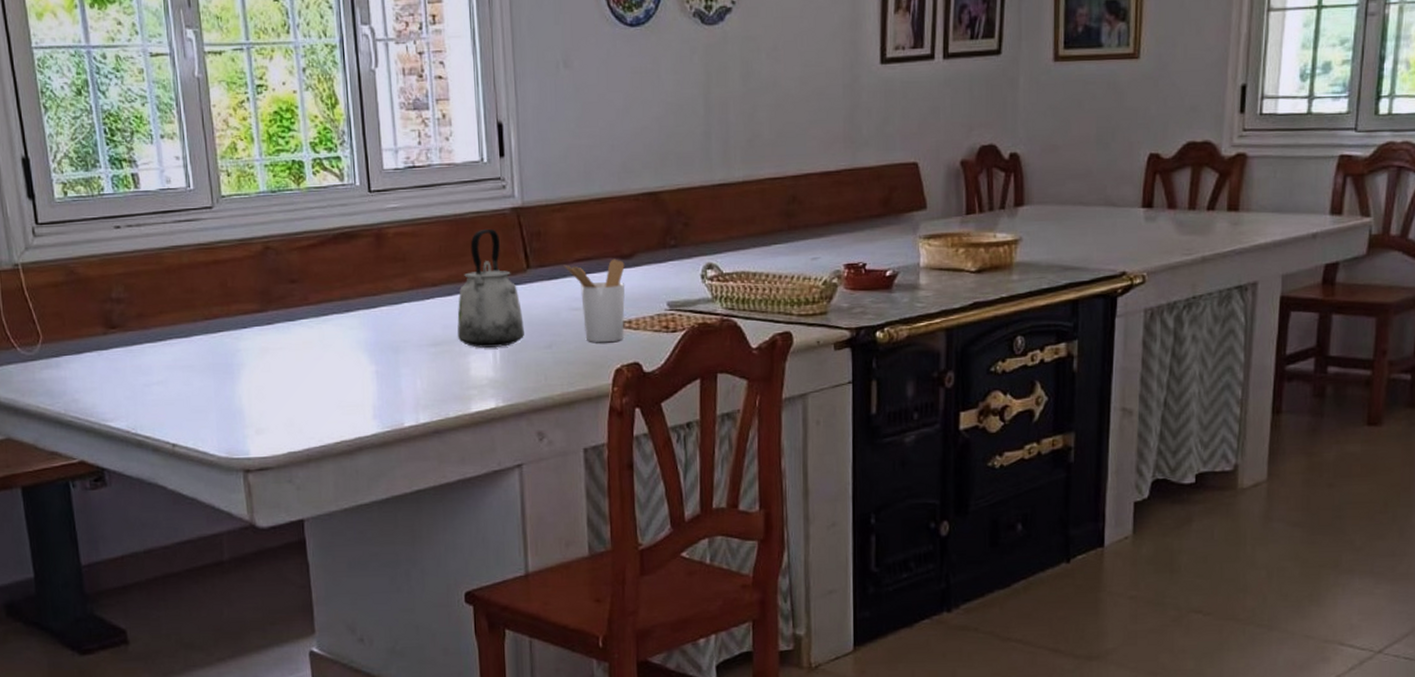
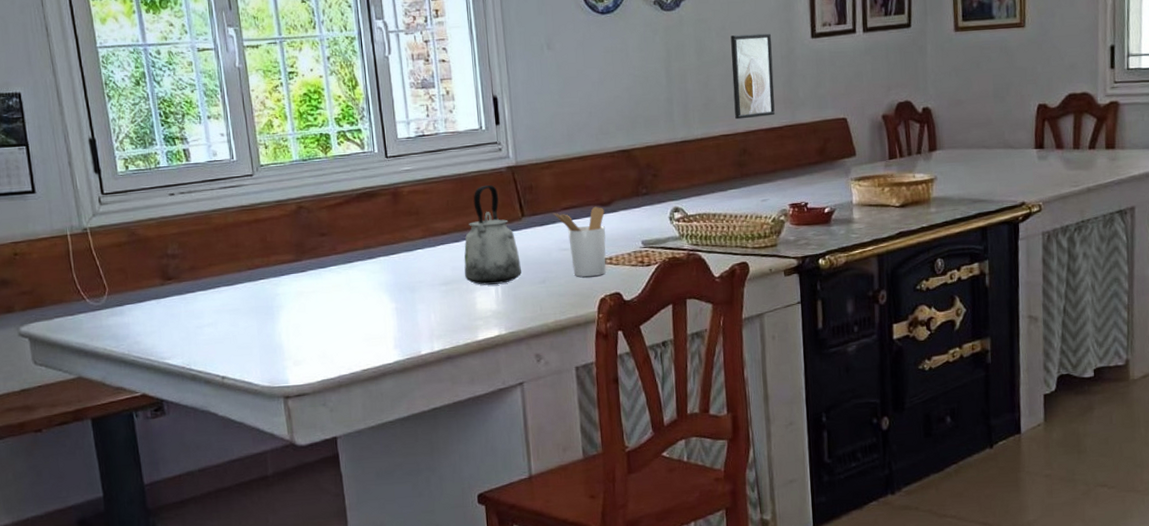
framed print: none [783,56,833,160] -> present [731,33,775,120]

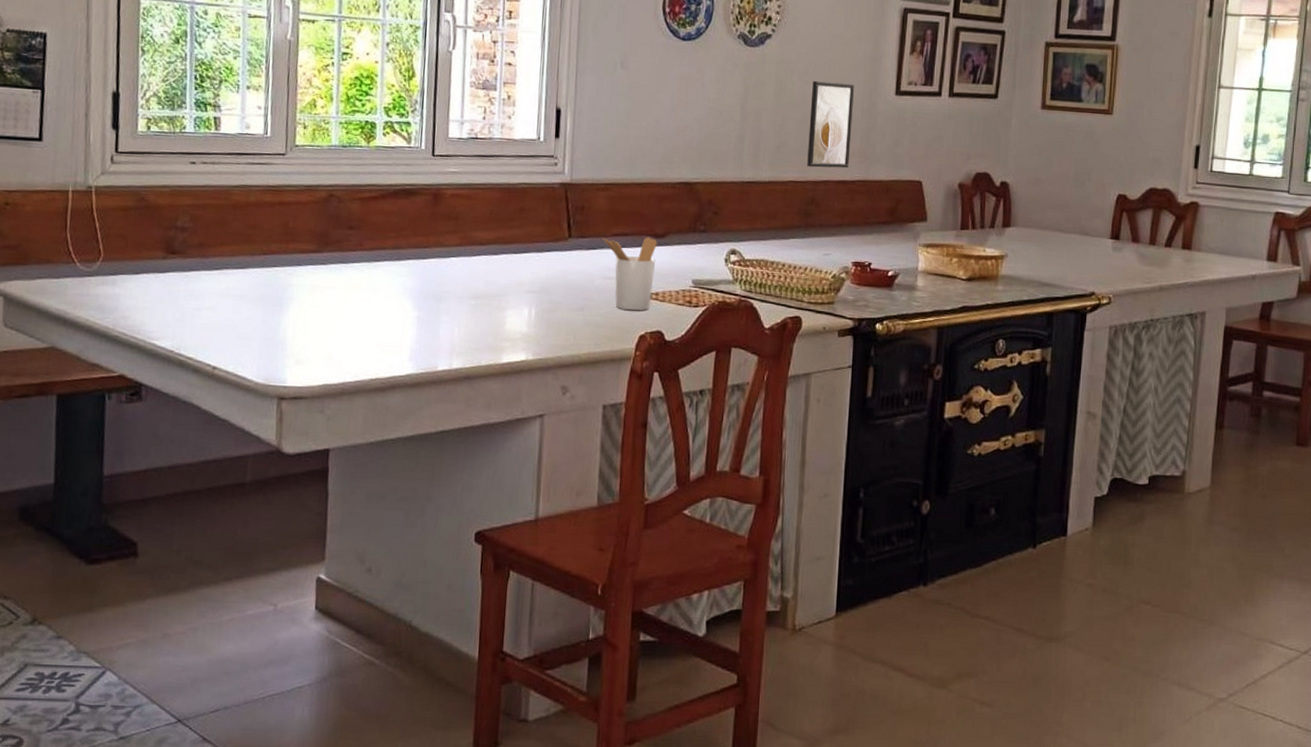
kettle: present [464,185,521,285] -> none [498,199,560,306]

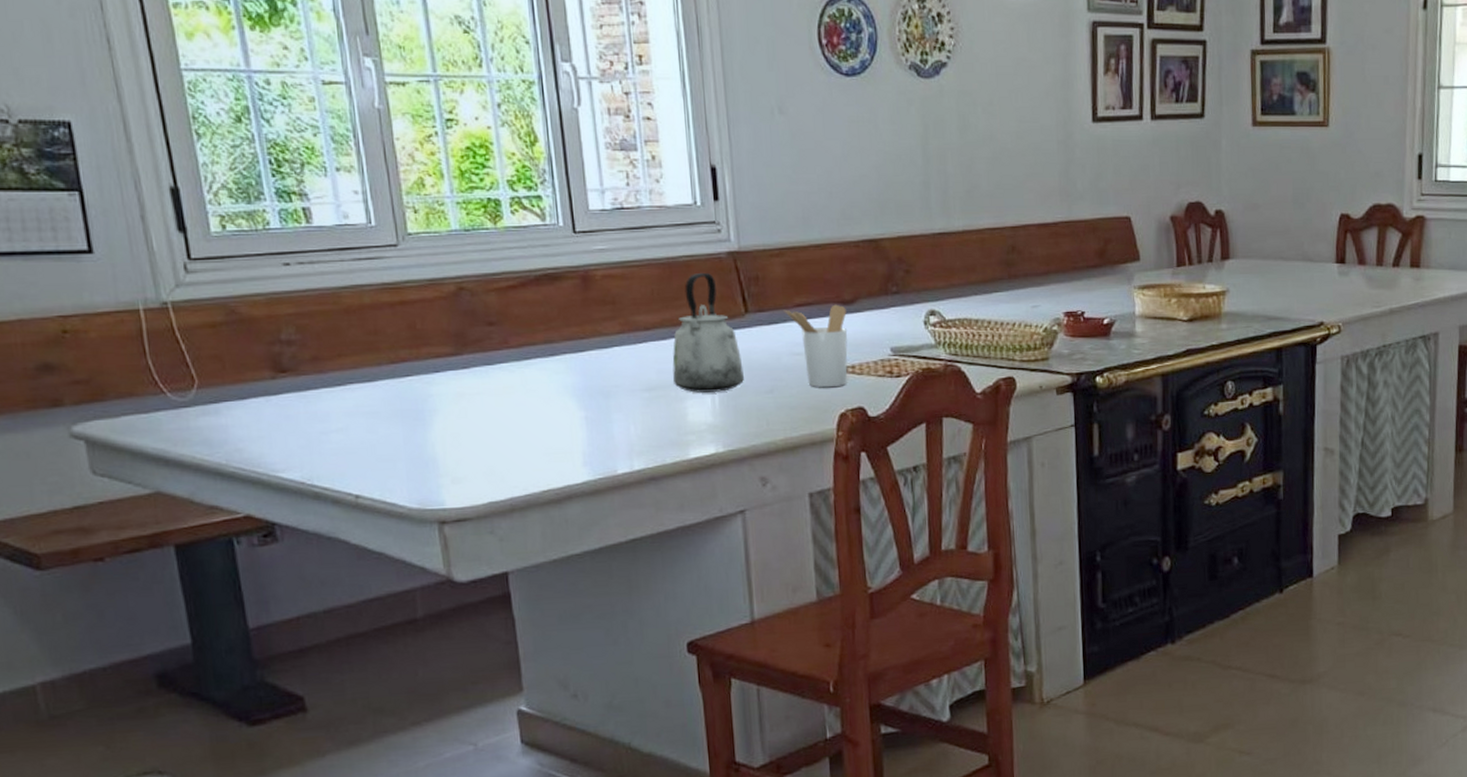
kettle: none [498,199,560,306] -> present [672,273,744,393]
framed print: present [807,81,855,169] -> none [999,113,1049,211]

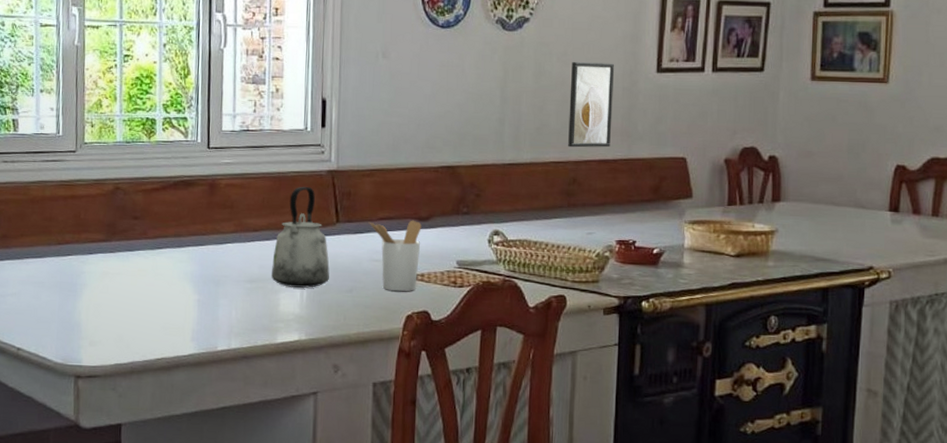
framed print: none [999,113,1049,211] -> present [568,62,615,148]

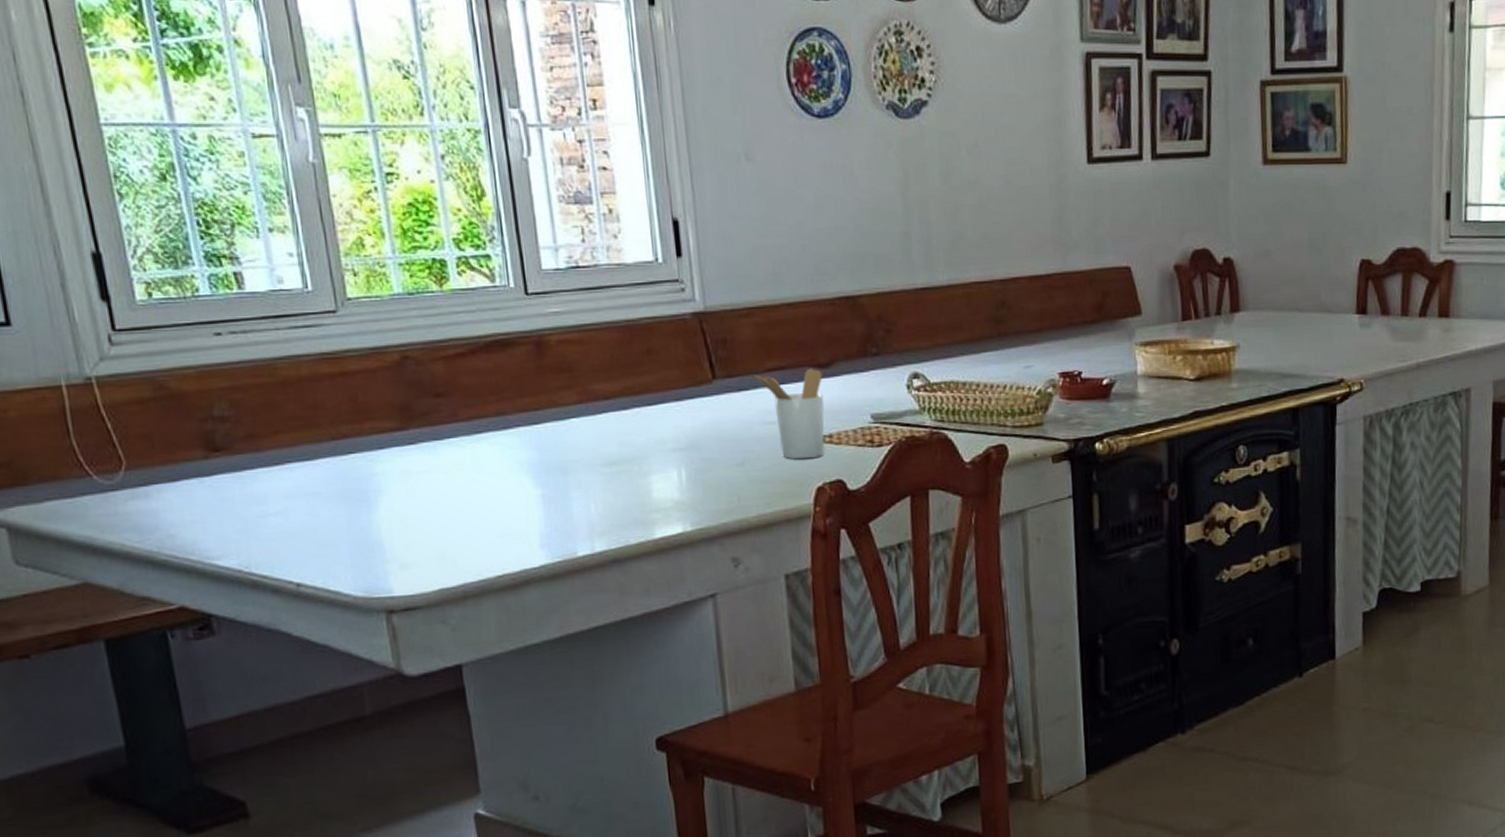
kettle: present [272,187,330,288] -> none [635,336,713,467]
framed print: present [568,62,615,148] -> none [985,154,1041,263]

